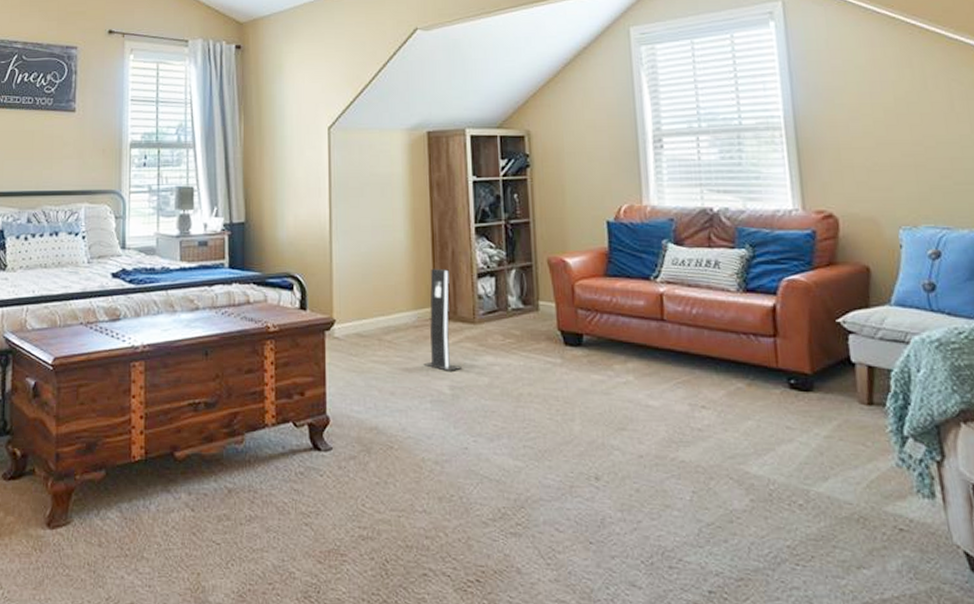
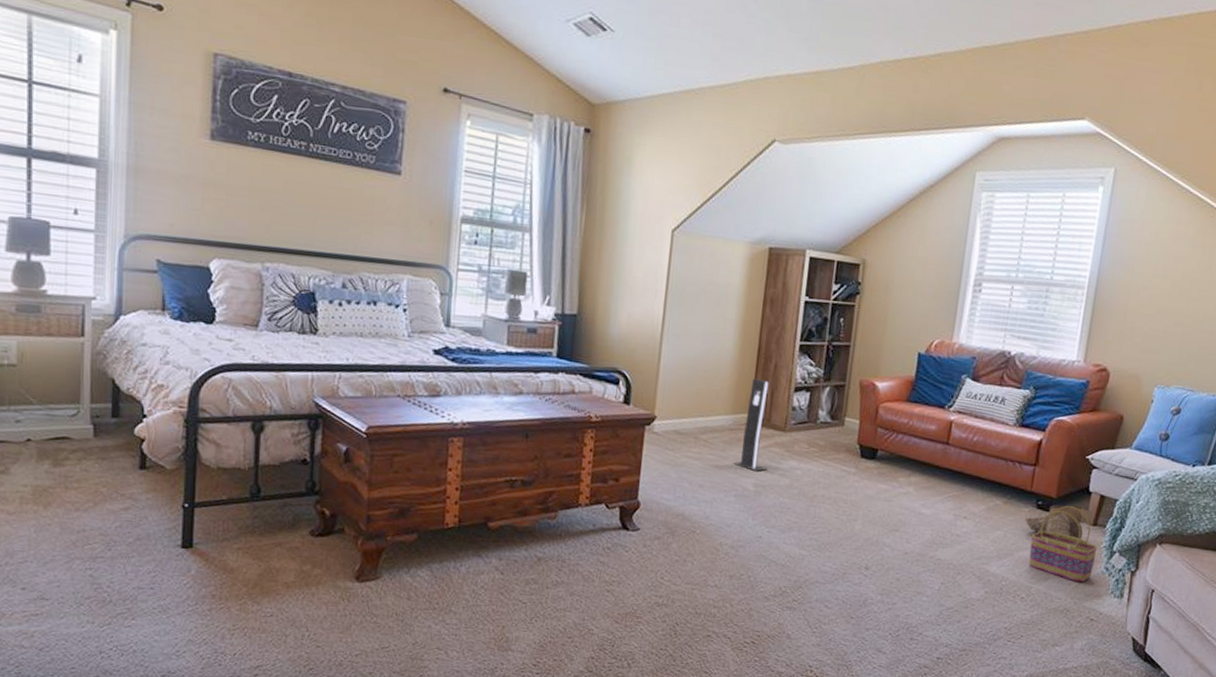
boots: none [779,381,864,424] -> present [1025,505,1092,540]
basket: none [791,383,885,480] -> present [1029,506,1098,583]

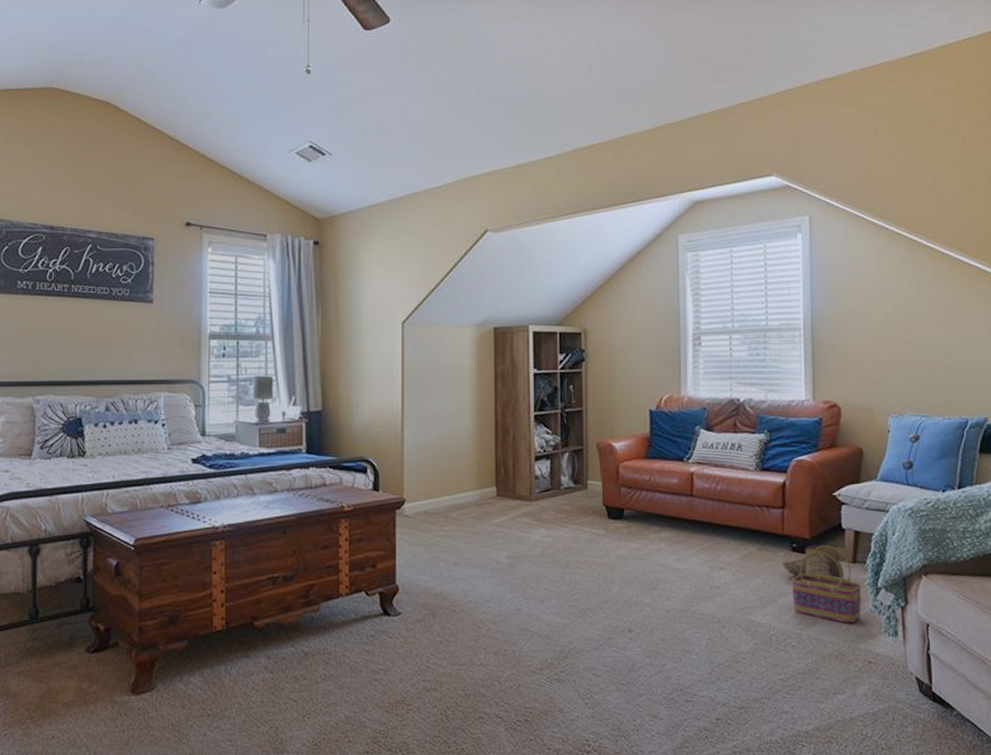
speaker: present [733,378,769,471] -> none [484,452,518,543]

